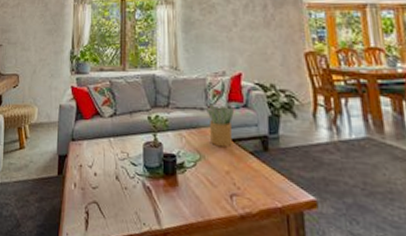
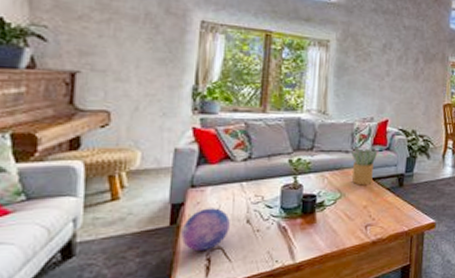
decorative ball: none [66,161,102,203] -> present [181,208,230,251]

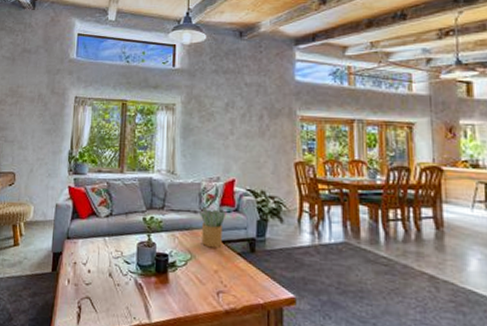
decorative ball: present [181,208,230,251] -> none [59,258,96,298]

